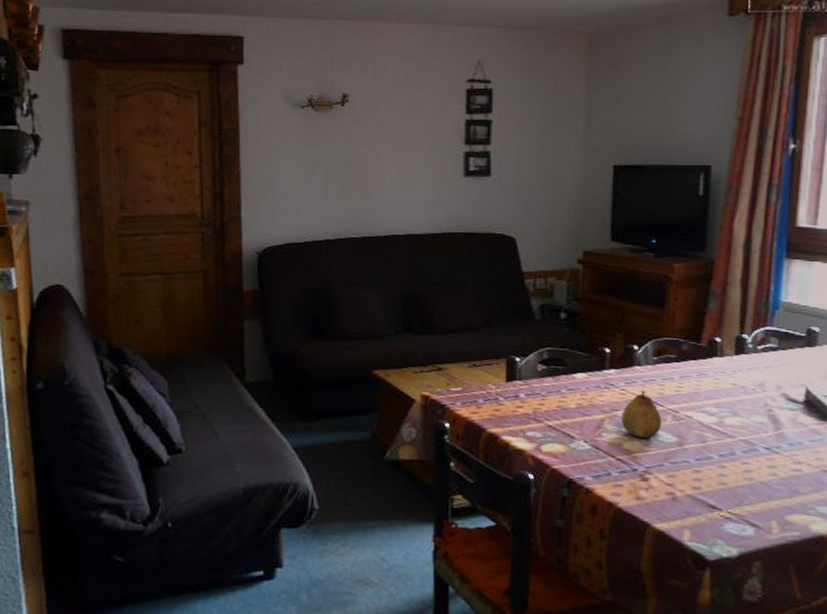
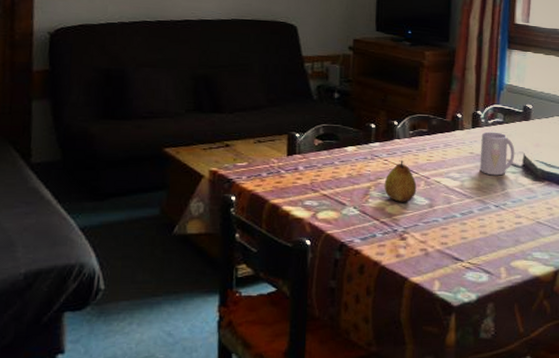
mug: none [745,359,794,413] -> present [480,131,515,176]

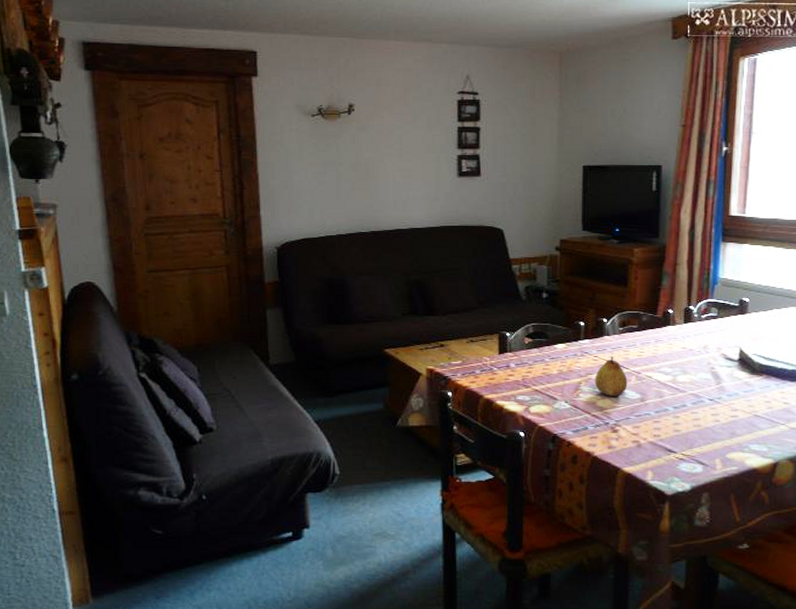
mug: present [480,131,515,176] -> none [693,326,730,370]

